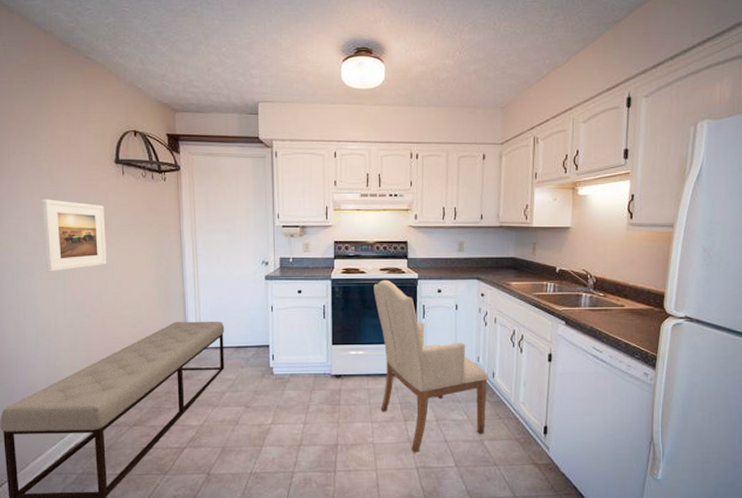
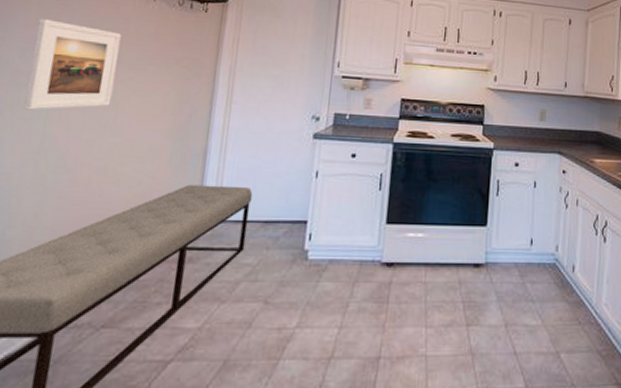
chair: present [374,280,489,453] -> none [438,148,569,369]

